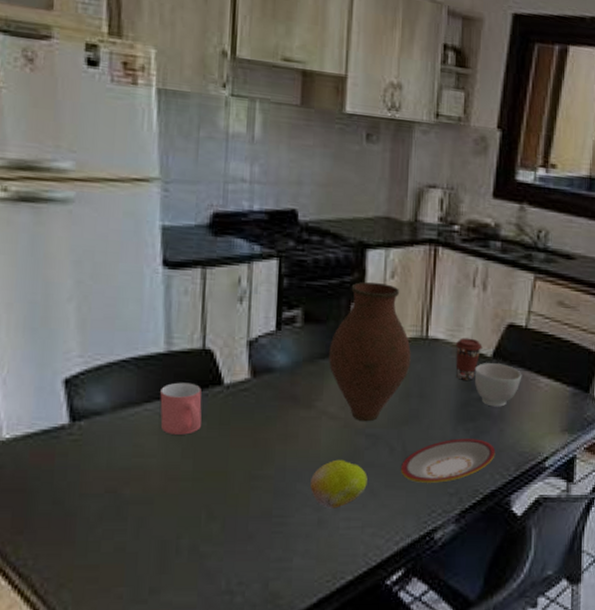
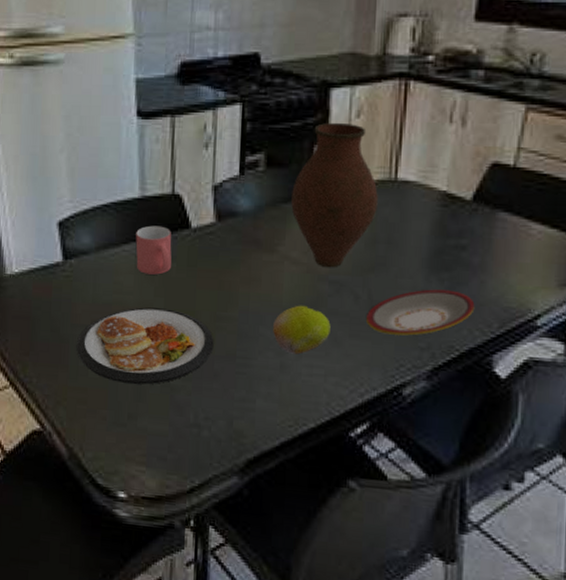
dish: none [85,470,248,555] -> present [76,307,214,385]
coffee cup: present [455,337,483,380] -> none [428,179,461,226]
bowl: present [474,363,522,407] -> none [450,207,509,256]

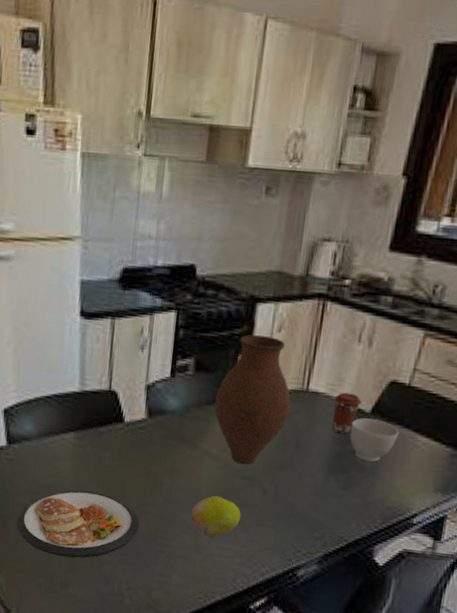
mug: present [135,225,172,275] -> none [73,418,106,463]
plate: present [365,289,475,336] -> none [271,487,364,526]
coffee cup: none [428,179,461,226] -> present [332,392,362,434]
bowl: none [450,207,509,256] -> present [350,418,400,462]

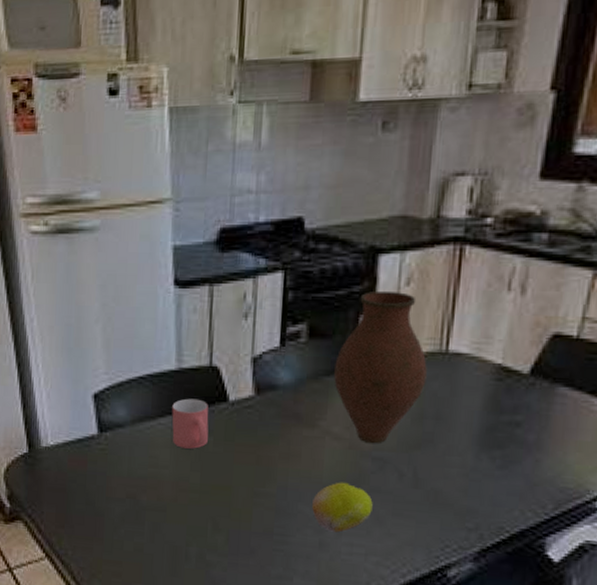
dish: present [16,490,139,558] -> none [111,481,251,560]
mug: none [73,418,106,463] -> present [172,398,209,449]
coffee cup: present [332,392,362,434] -> none [481,351,517,401]
bowl: present [350,418,400,462] -> none [504,381,569,434]

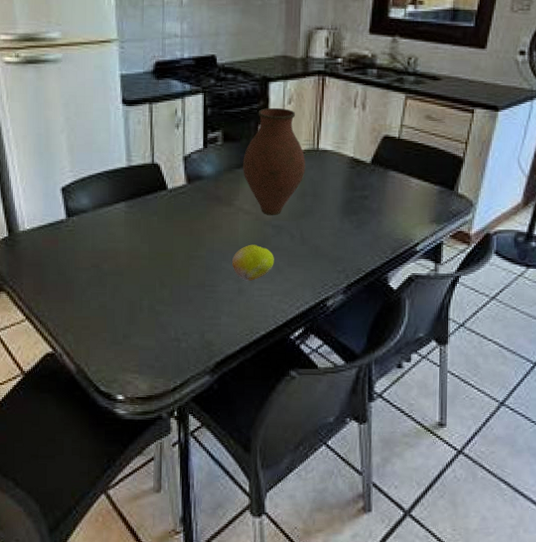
mug: present [172,398,209,449] -> none [125,188,153,226]

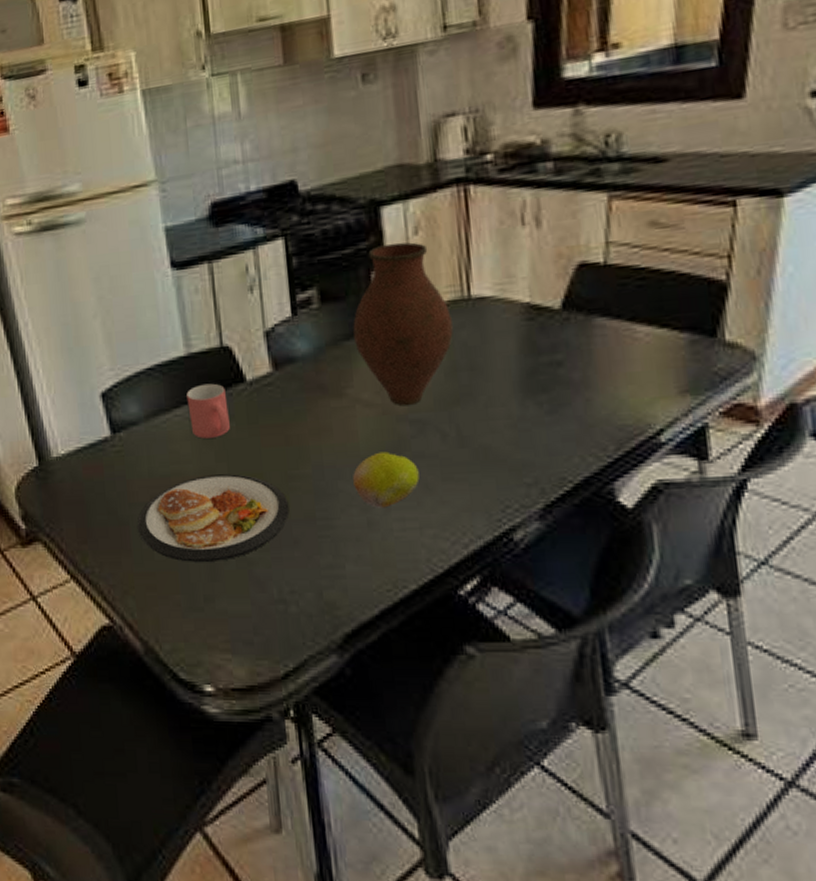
dish: none [79,252,188,311] -> present [137,474,290,562]
mug: none [125,188,153,226] -> present [186,383,230,439]

